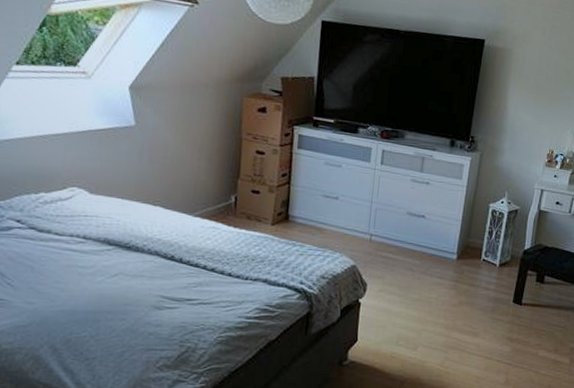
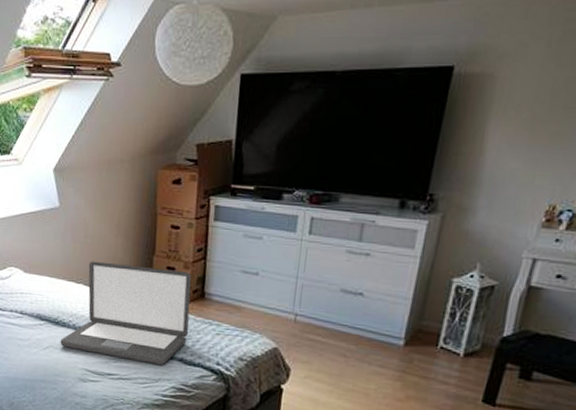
laptop: none [131,182,276,288] -> present [60,261,191,366]

